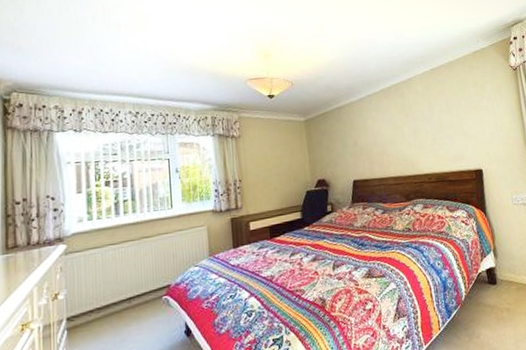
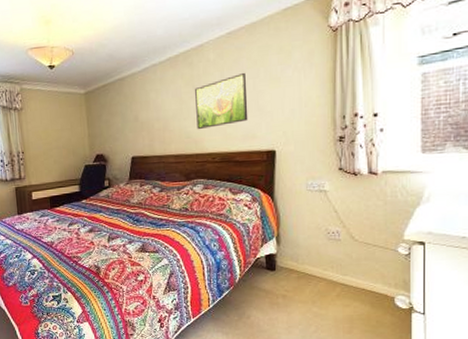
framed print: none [407,102,456,153] -> present [195,72,248,130]

